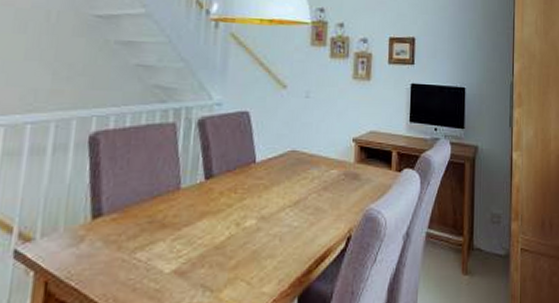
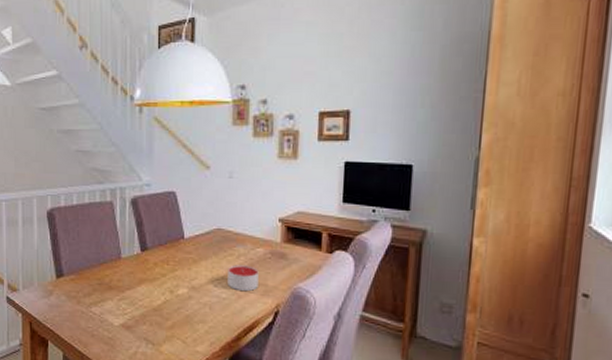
candle: none [300,189,332,218] -> present [228,265,259,292]

